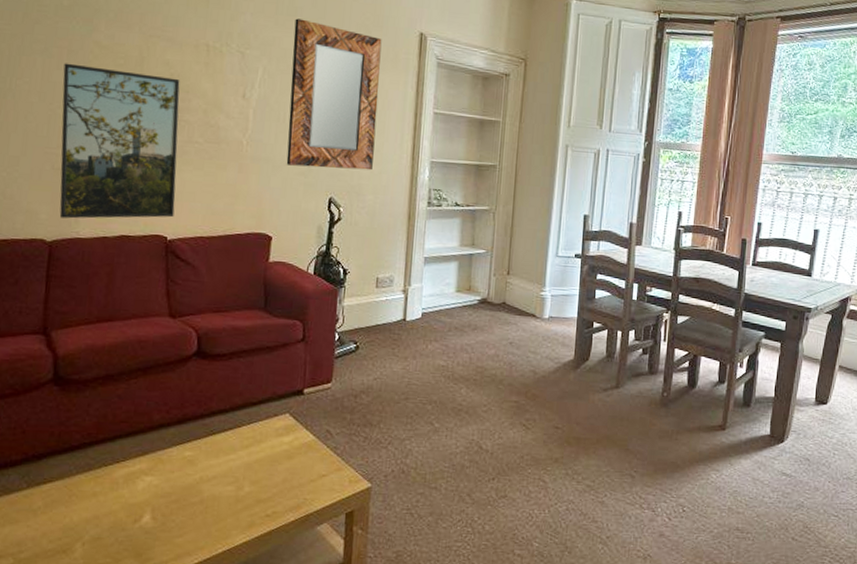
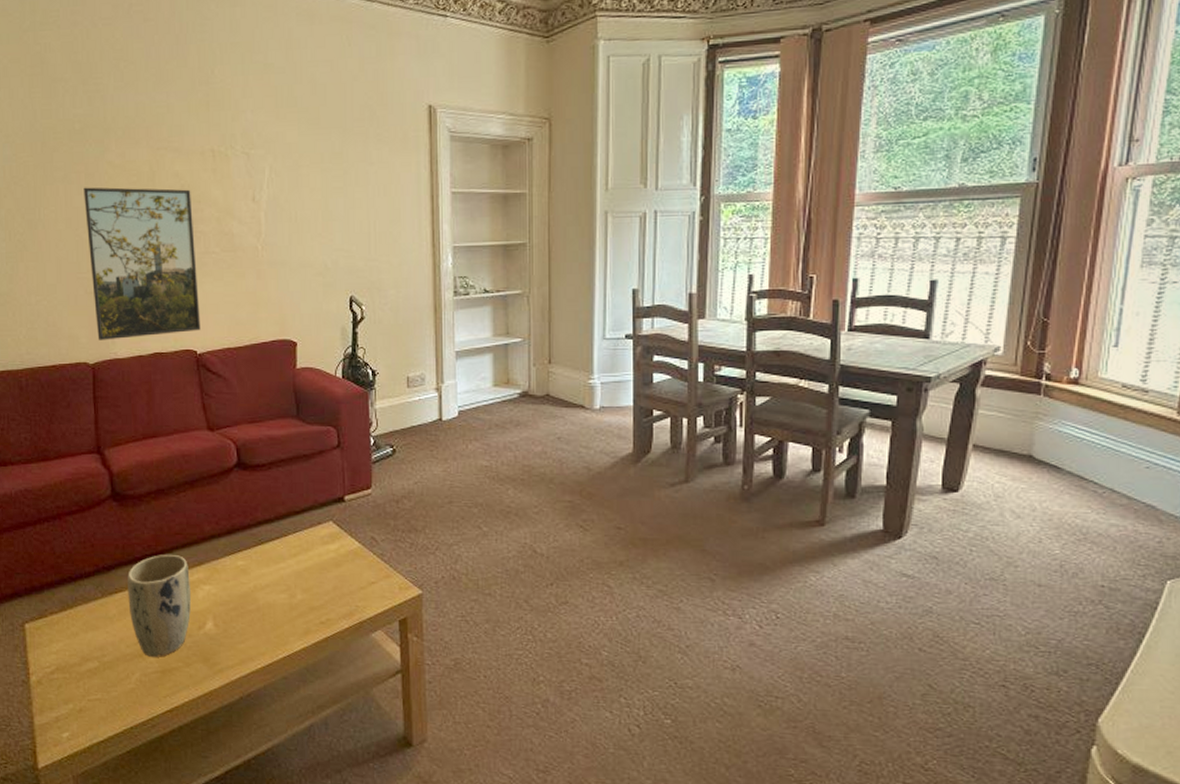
plant pot: none [57,442,131,553] -> present [128,554,191,657]
home mirror: present [286,18,382,171] -> none [296,109,391,266]

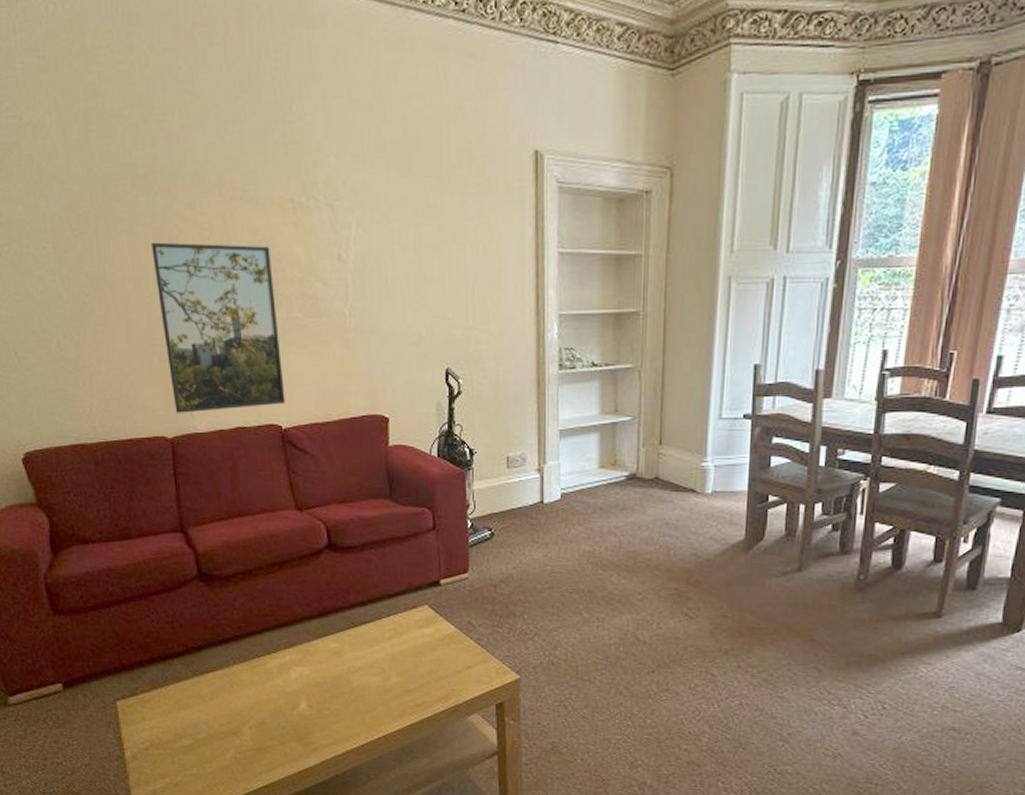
plant pot: present [128,554,191,657] -> none [218,635,284,736]

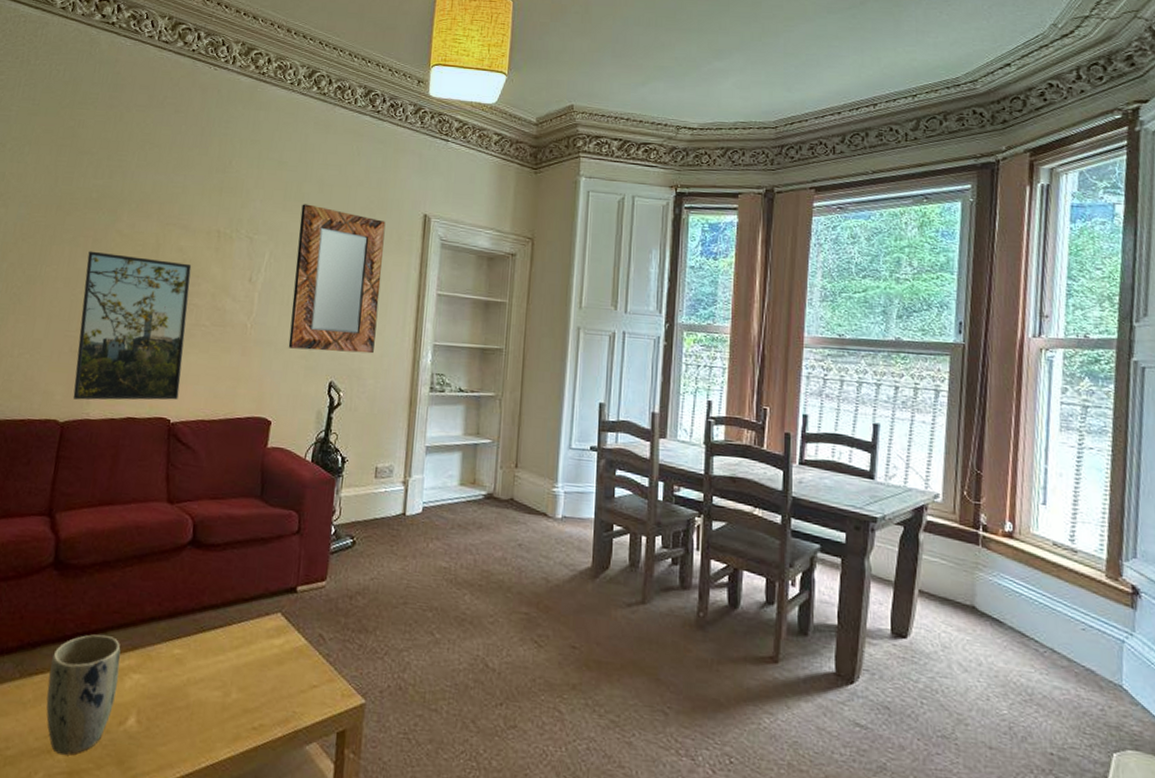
plant pot: none [218,635,284,736] -> present [46,634,121,755]
home mirror: none [385,153,491,335] -> present [288,204,386,354]

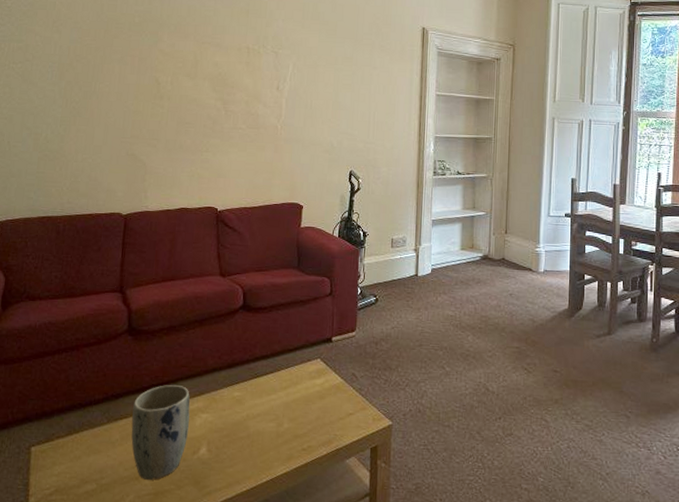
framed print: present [73,251,192,400] -> none [132,68,227,195]
home mirror: present [288,204,386,354] -> none [313,22,390,146]

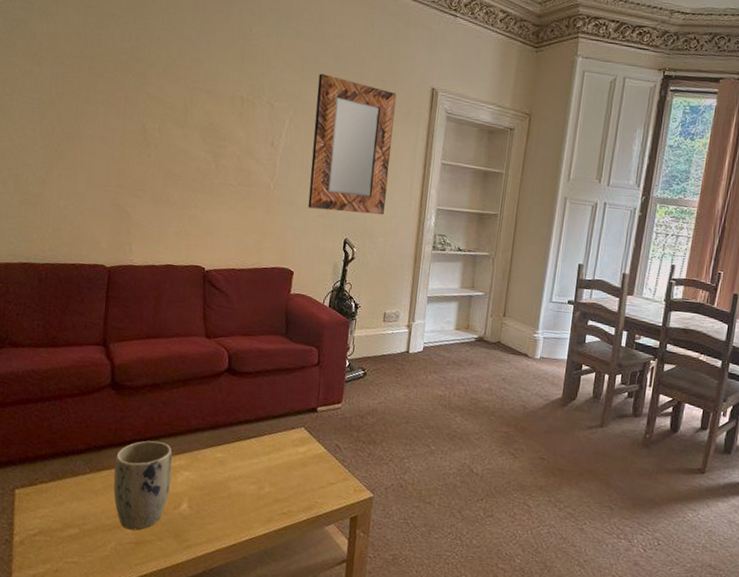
home mirror: none [313,22,390,146] -> present [307,73,397,215]

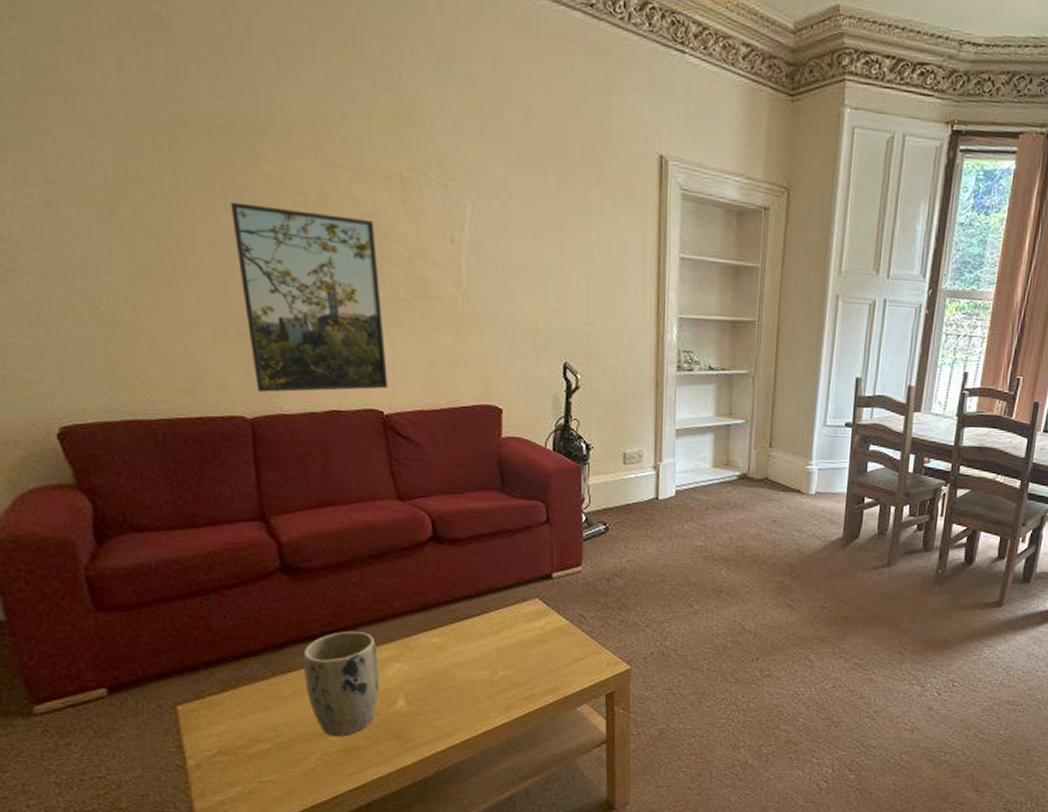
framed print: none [117,112,218,251] -> present [231,202,388,392]
home mirror: present [307,73,397,215] -> none [505,138,613,330]

